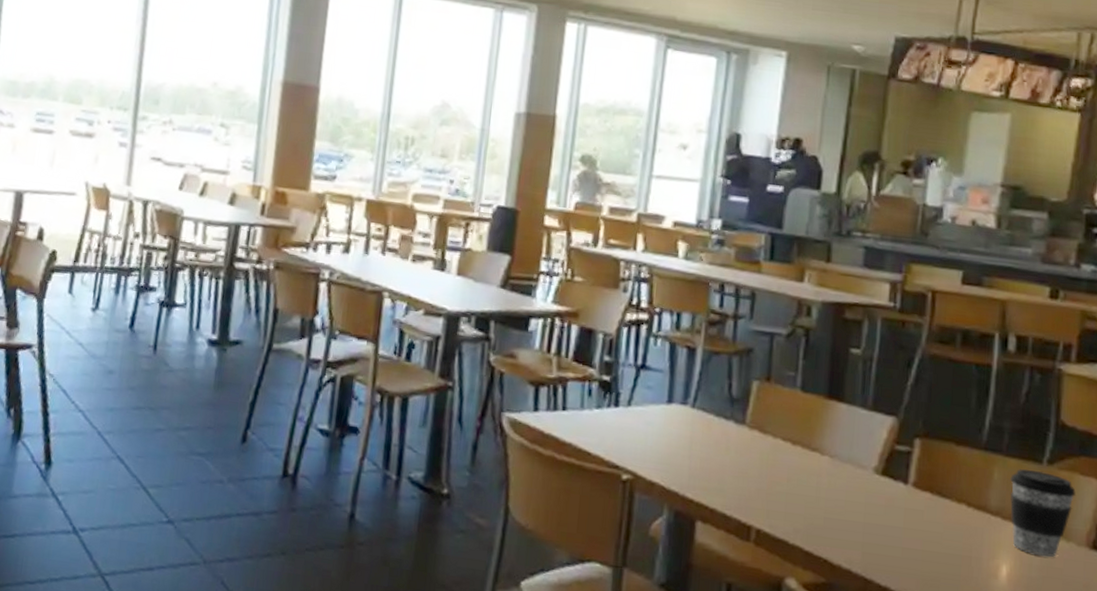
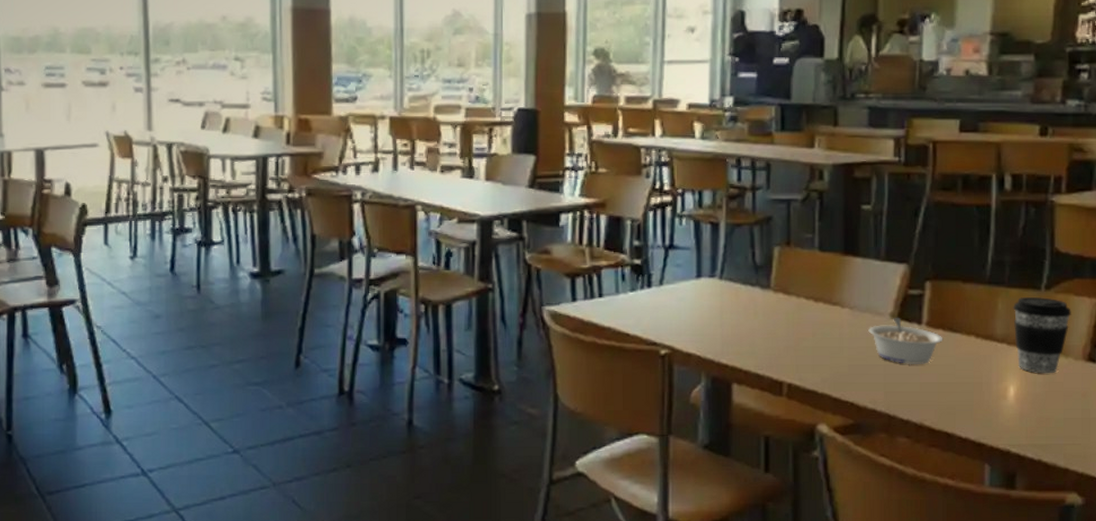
legume: none [848,472,931,528] -> present [868,317,943,365]

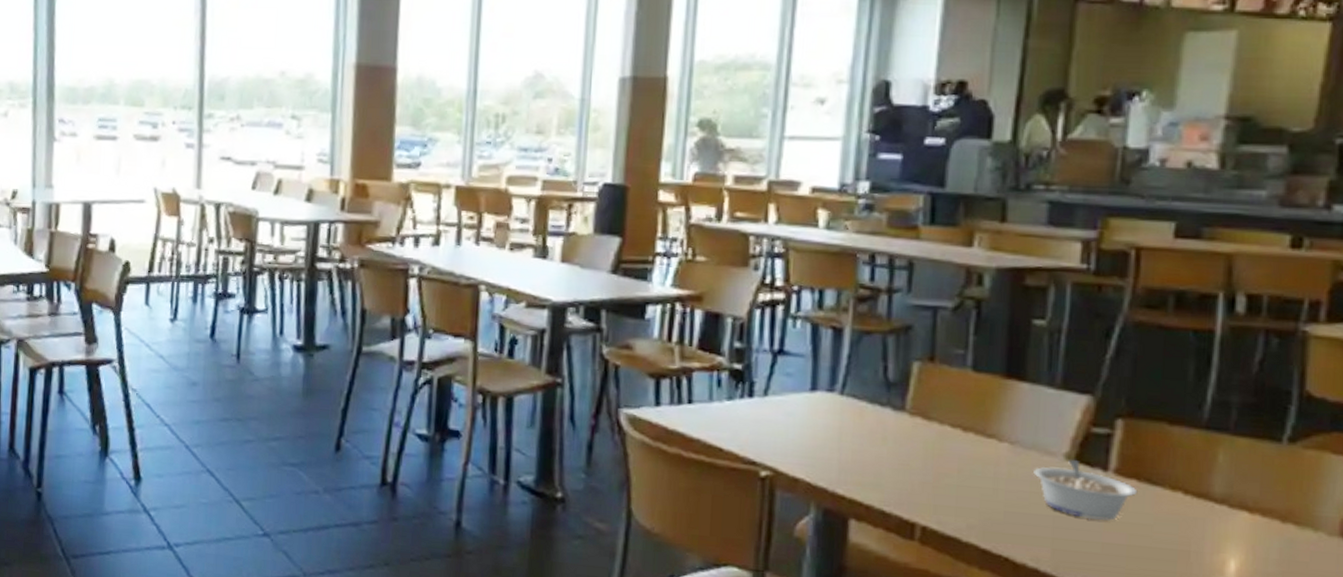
coffee cup: present [1013,296,1071,374] -> none [1240,449,1326,550]

